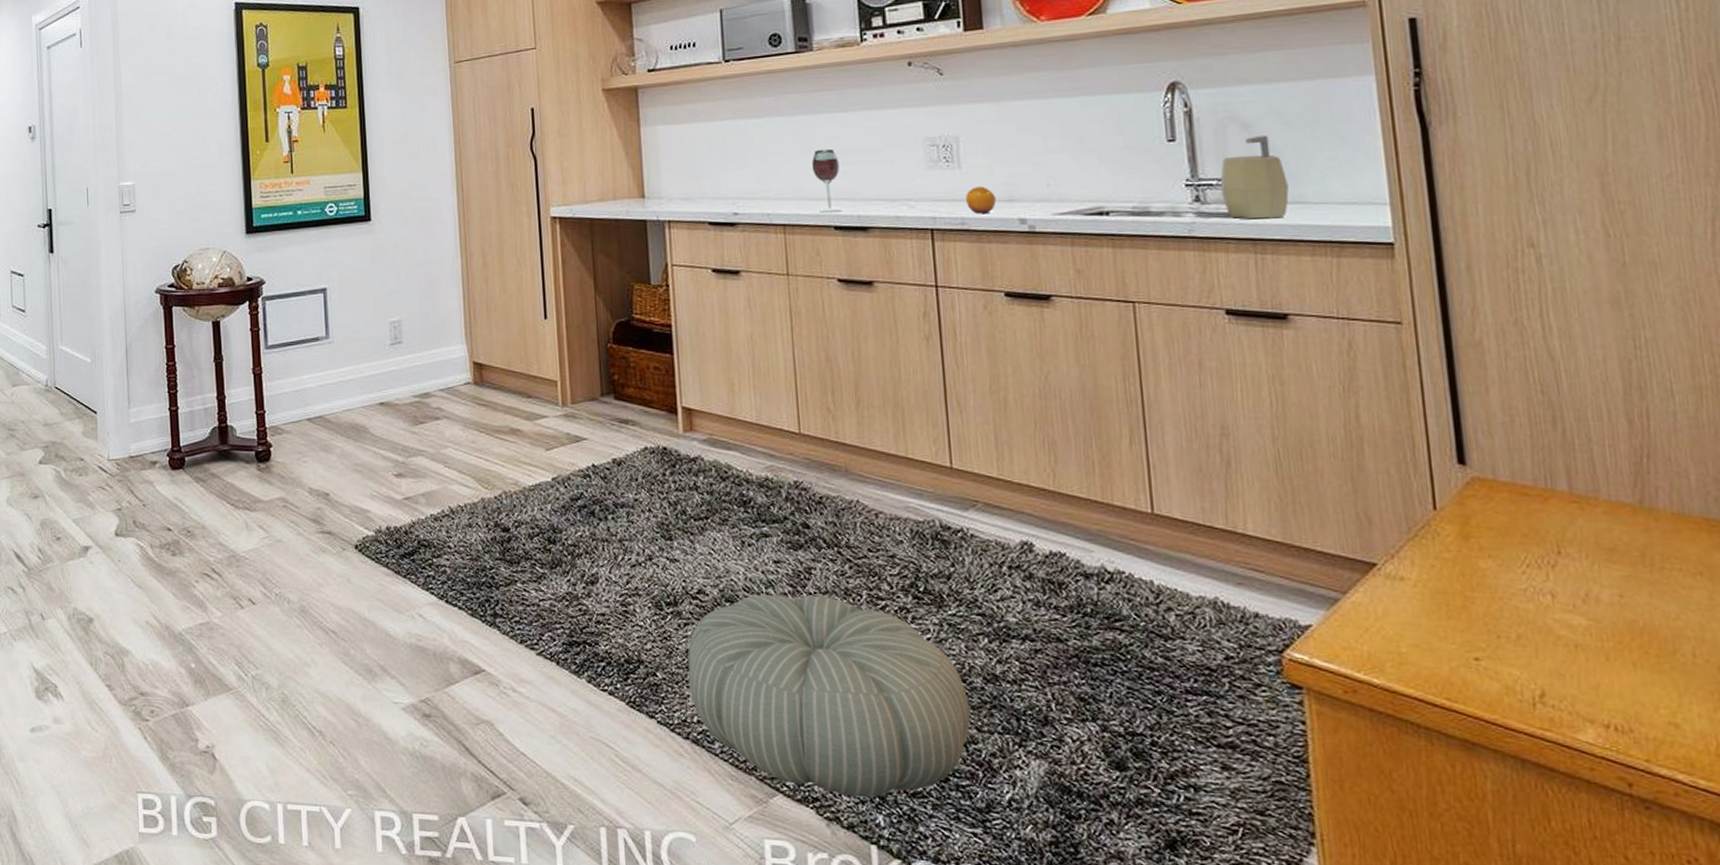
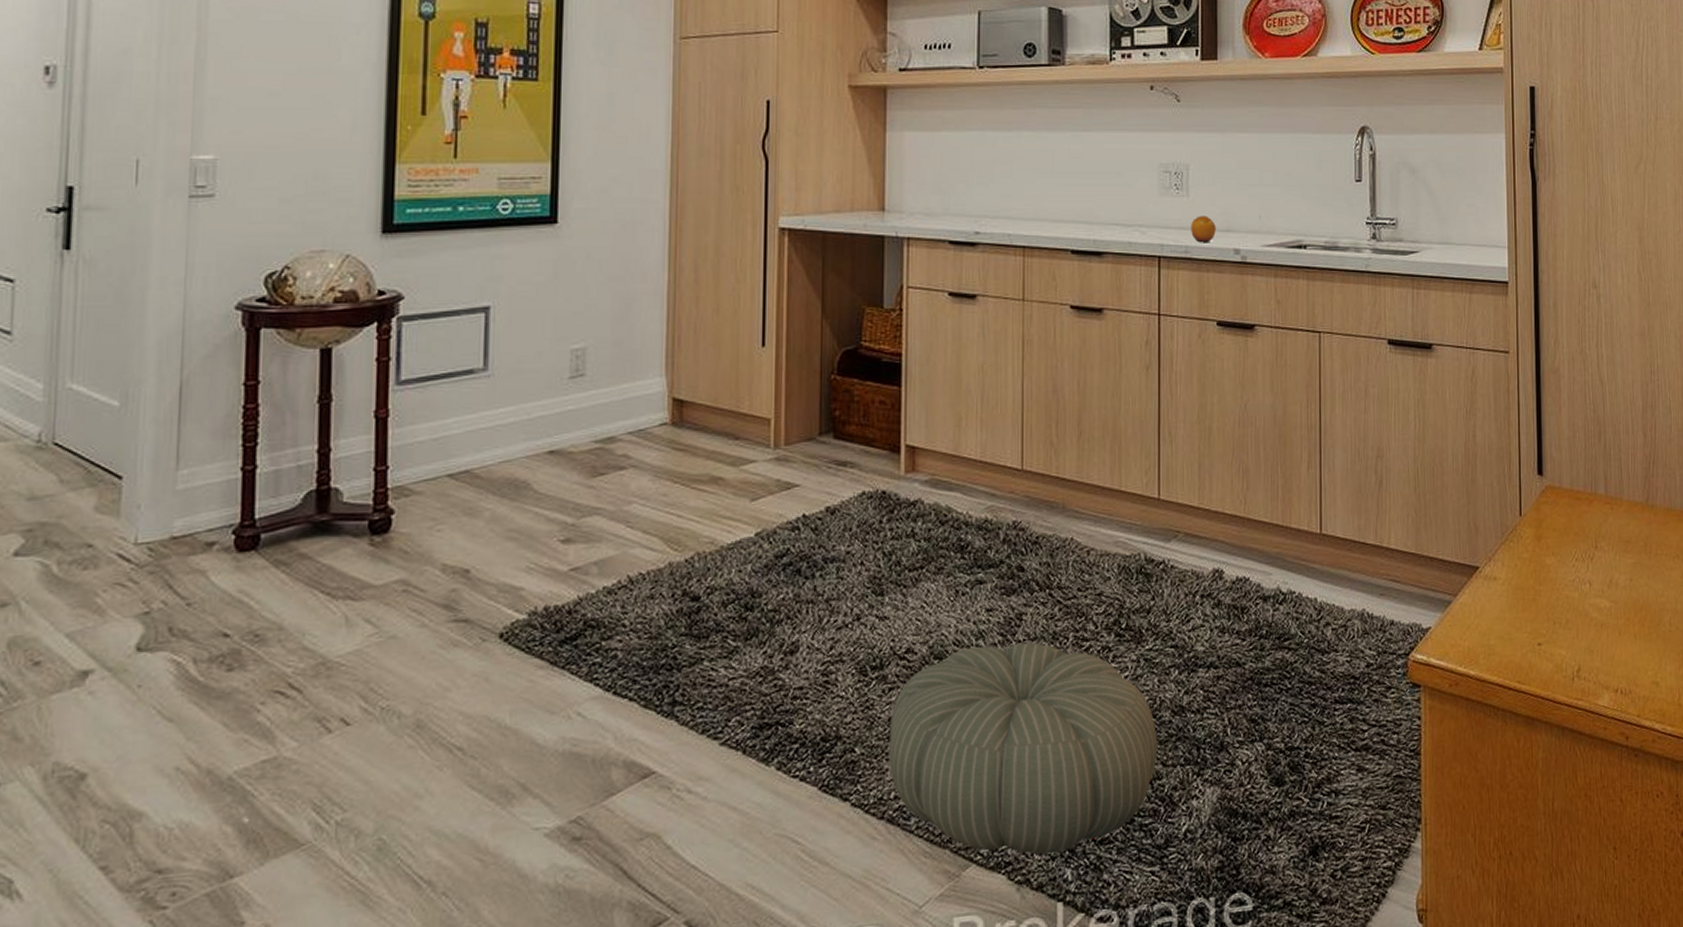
wineglass: present [811,148,841,214] -> none [1055,168,1080,237]
soap dispenser: present [1220,134,1289,220] -> none [1391,180,1440,257]

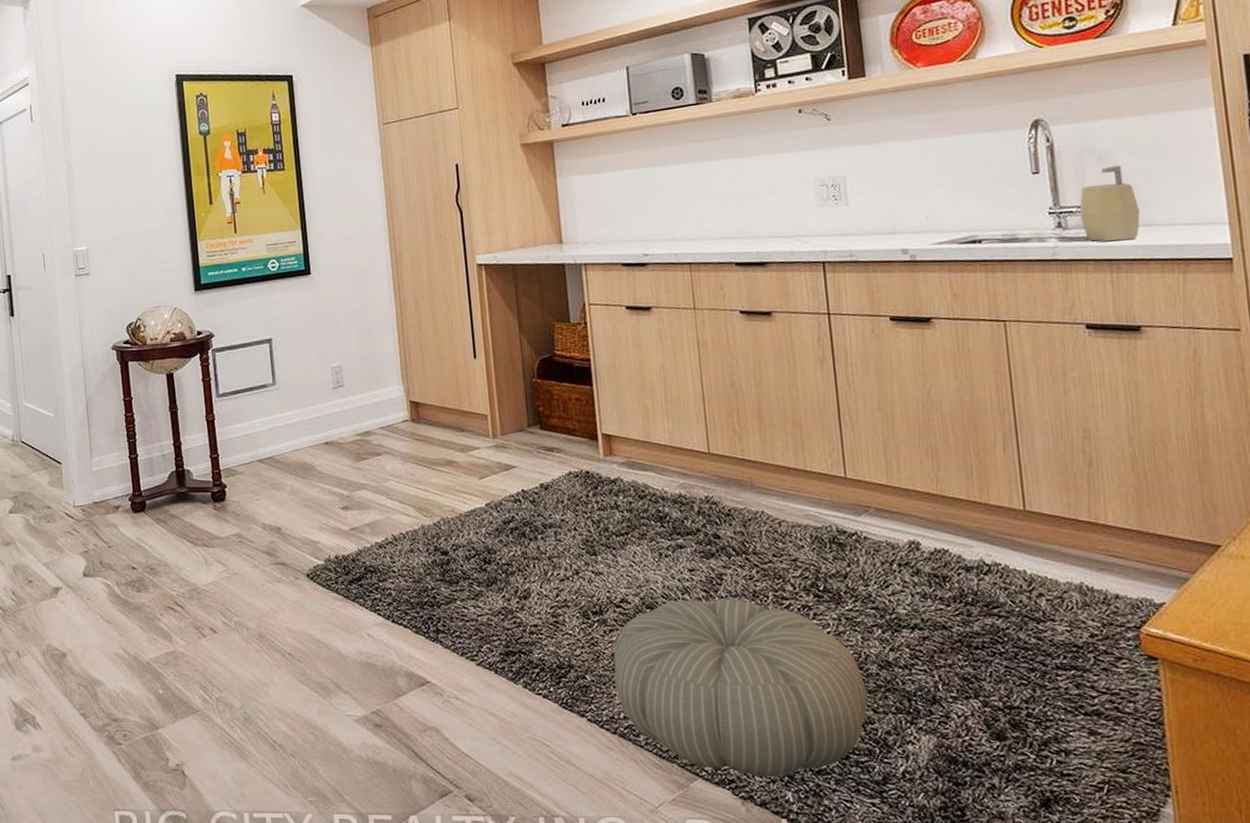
fruit: present [1191,215,1216,243] -> none [853,221,880,247]
soap dispenser: none [1391,180,1440,257] -> present [1079,164,1140,242]

